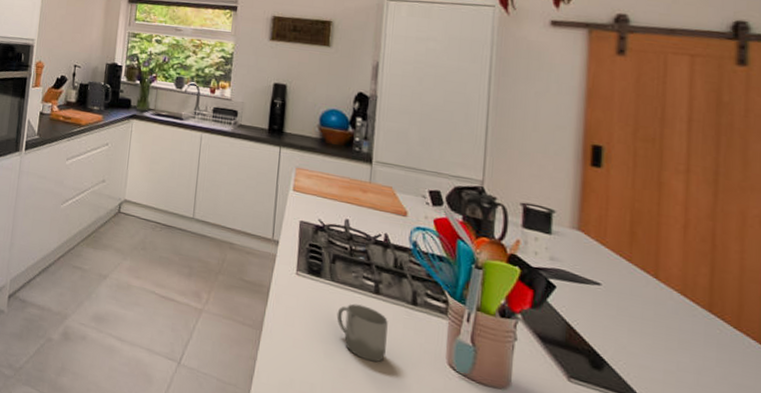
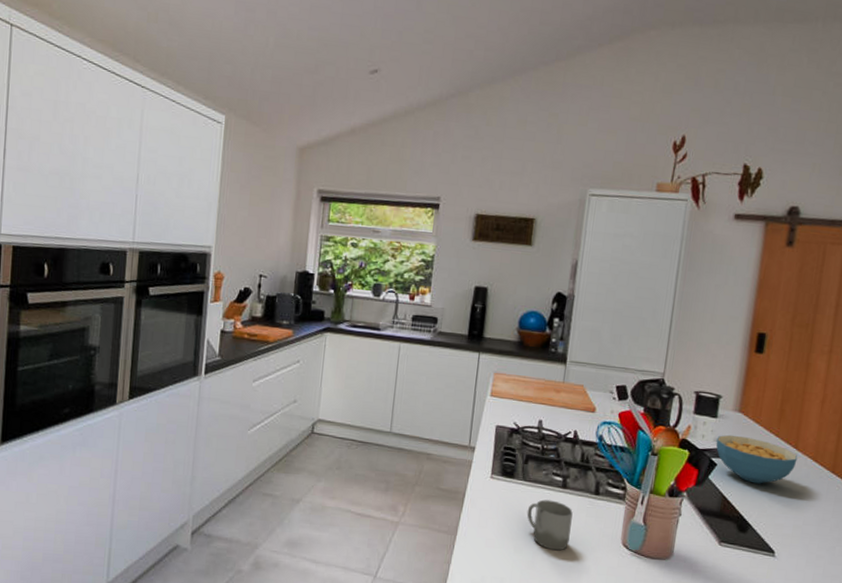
cereal bowl: none [552,253,660,315] -> present [716,434,798,484]

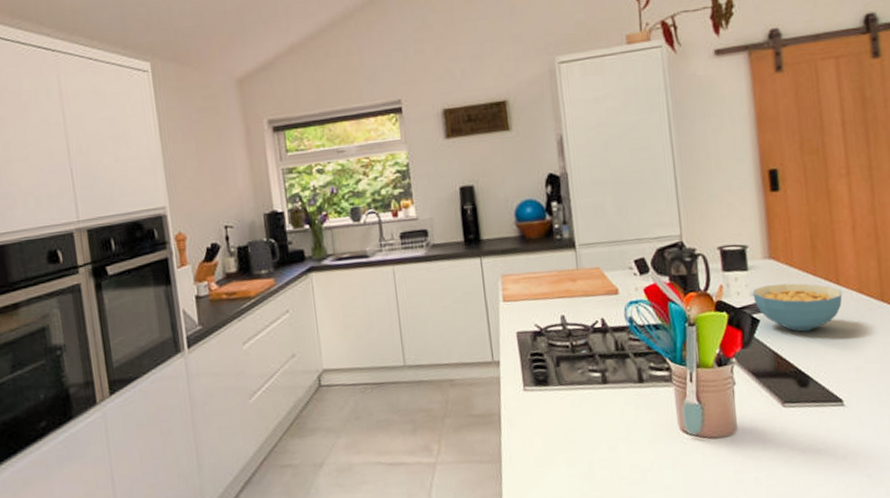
cup: present [526,499,573,551] -> none [571,399,624,455]

